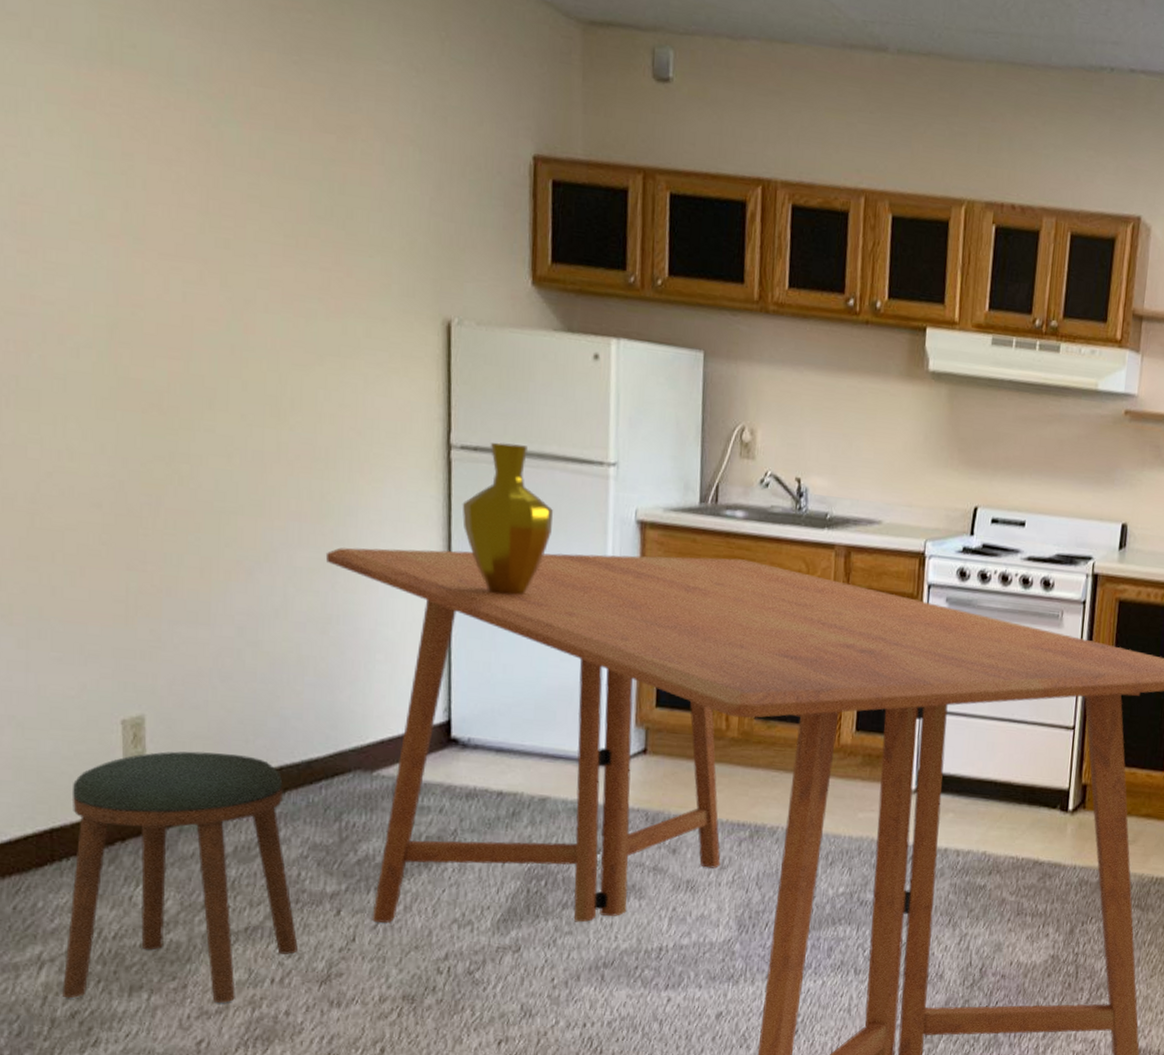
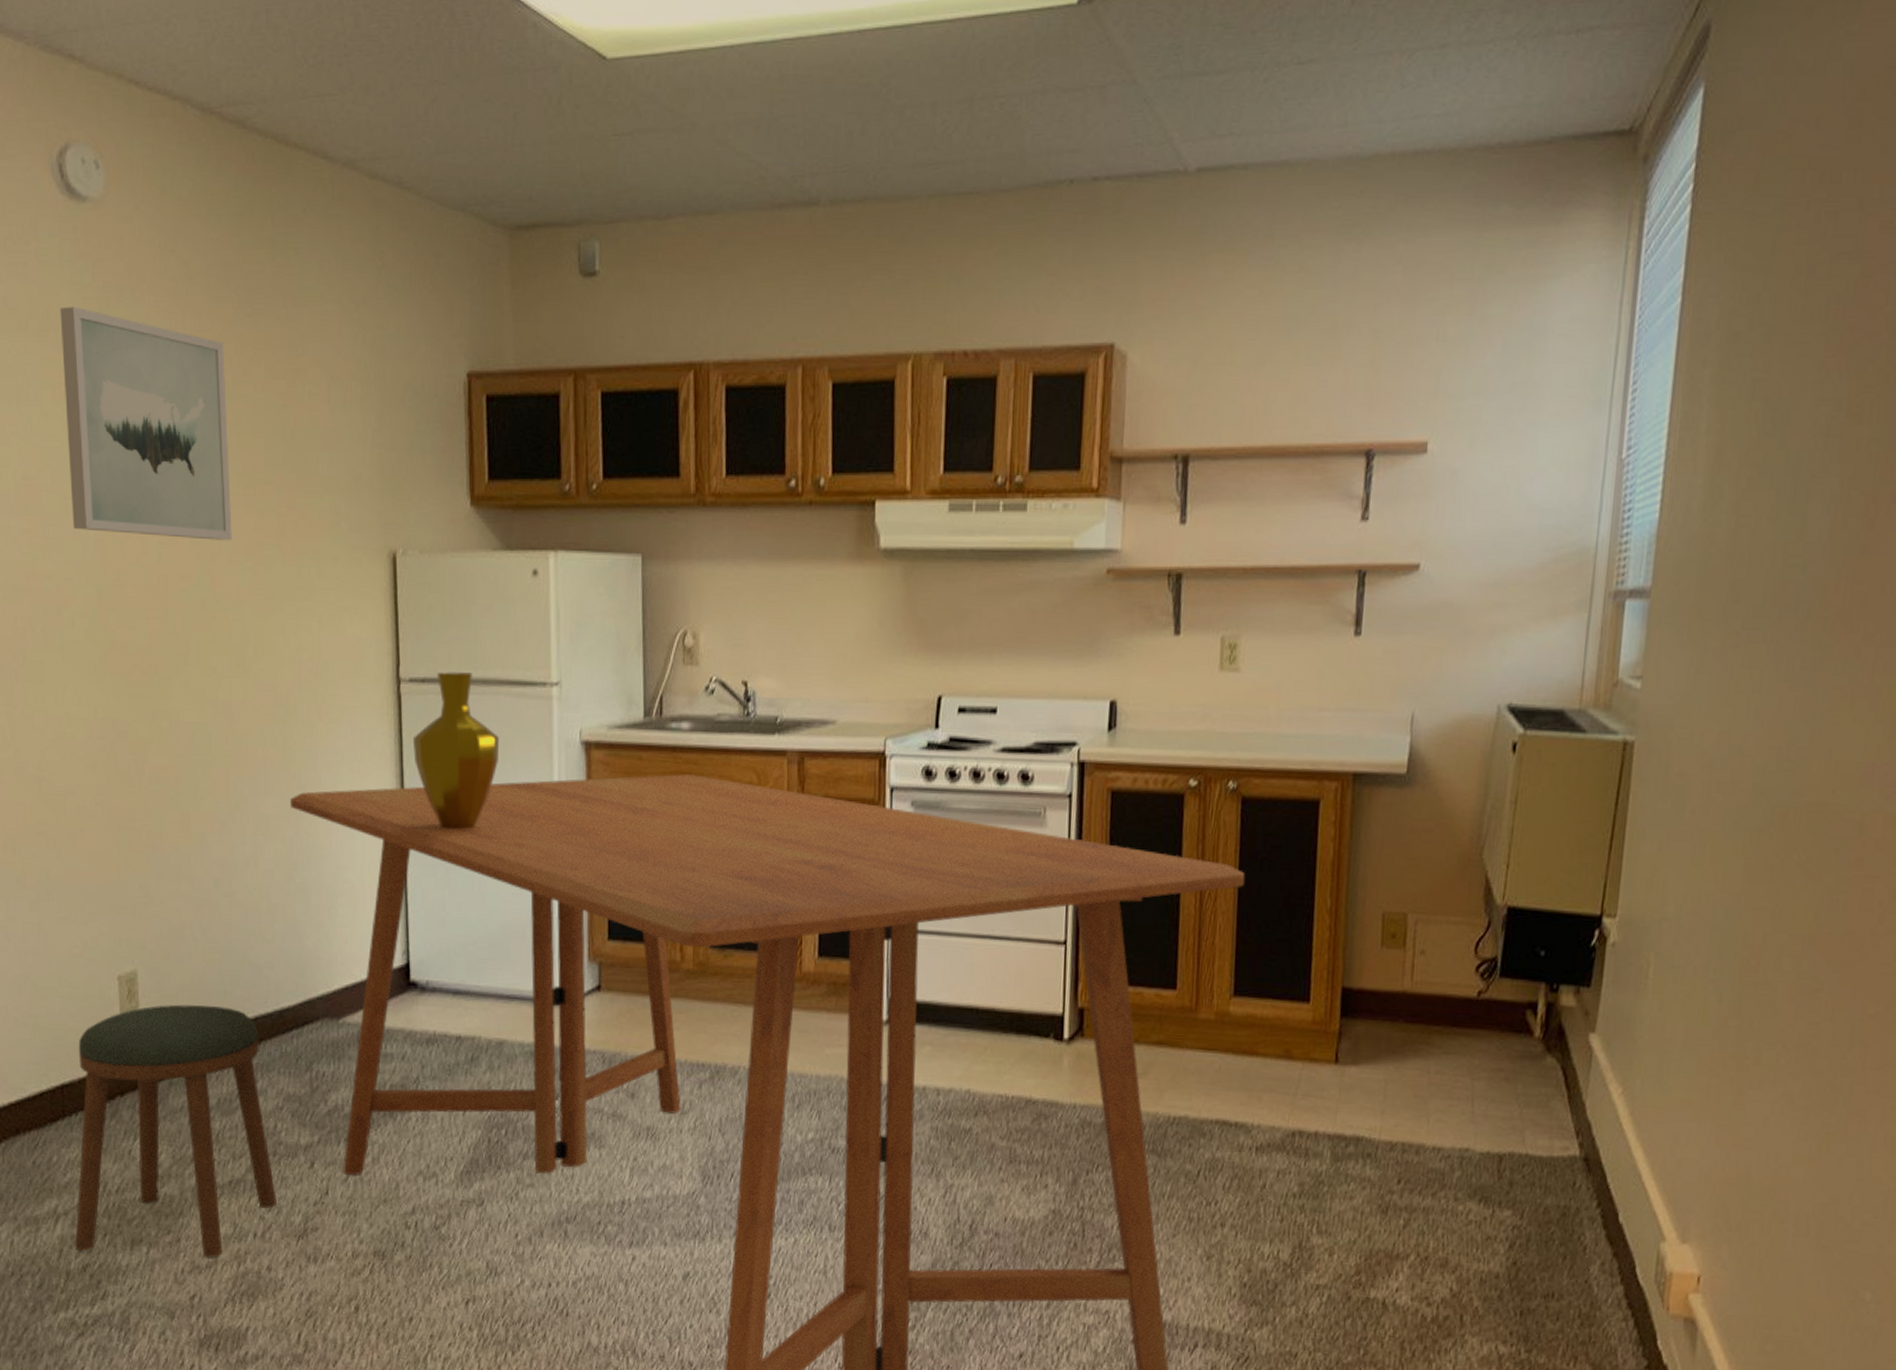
wall art: none [71,21,270,289] -> present [60,306,232,541]

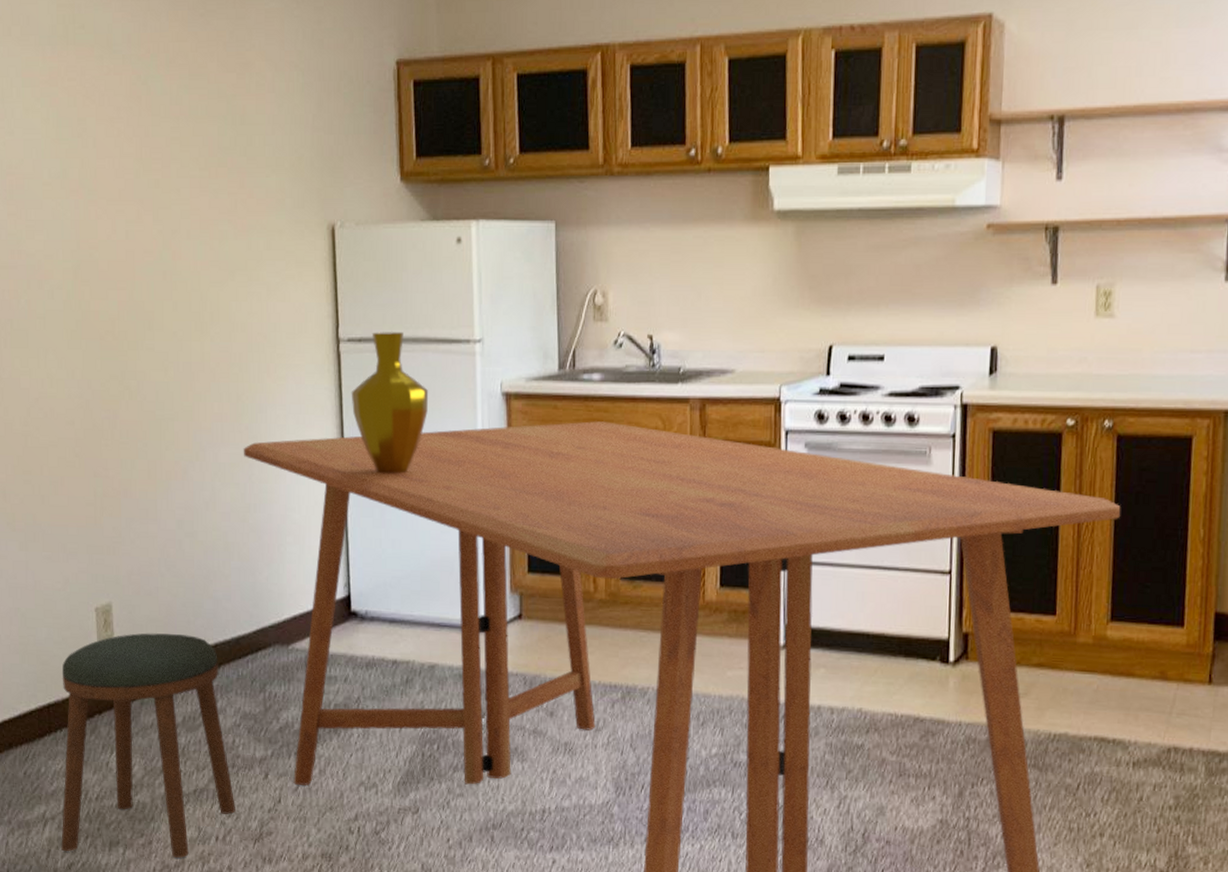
wall art: present [60,306,232,541] -> none [38,13,190,218]

